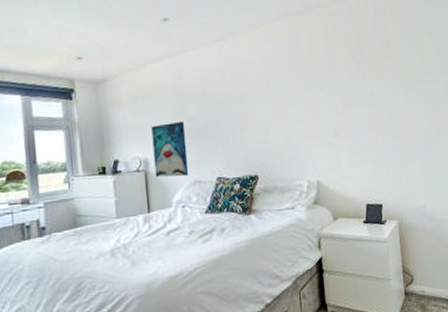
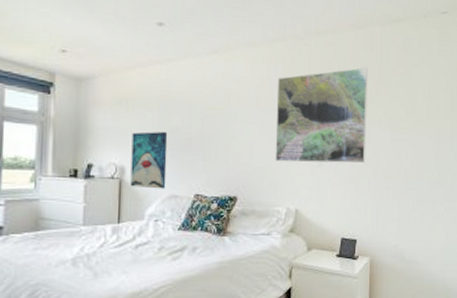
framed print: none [284,33,383,137] -> present [275,67,368,164]

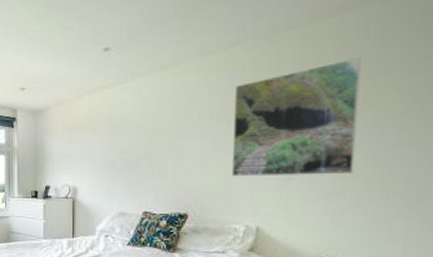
wall art: present [130,131,168,189] -> none [82,152,116,207]

